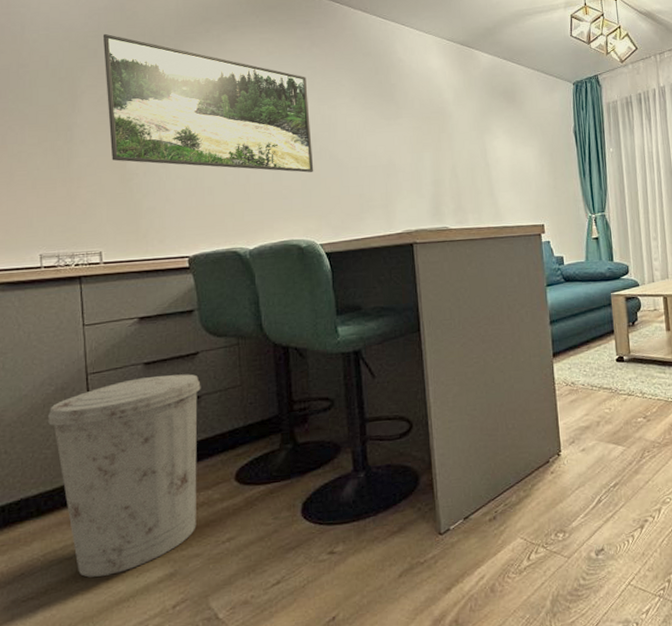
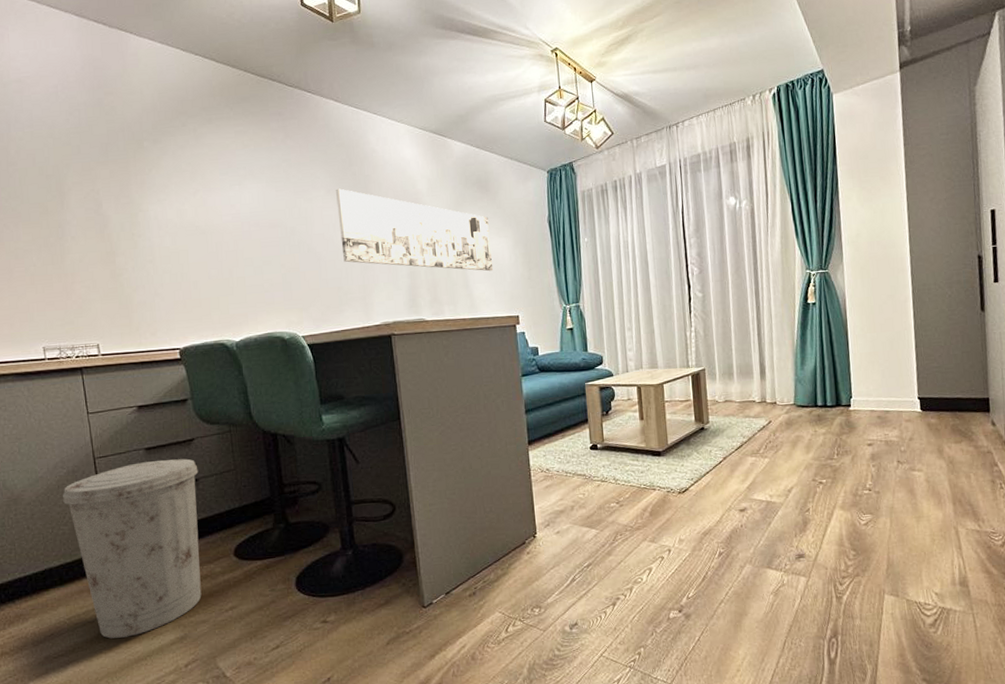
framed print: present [102,33,314,173] -> none [84,129,294,266]
wall art: none [361,96,519,180] -> present [336,188,494,272]

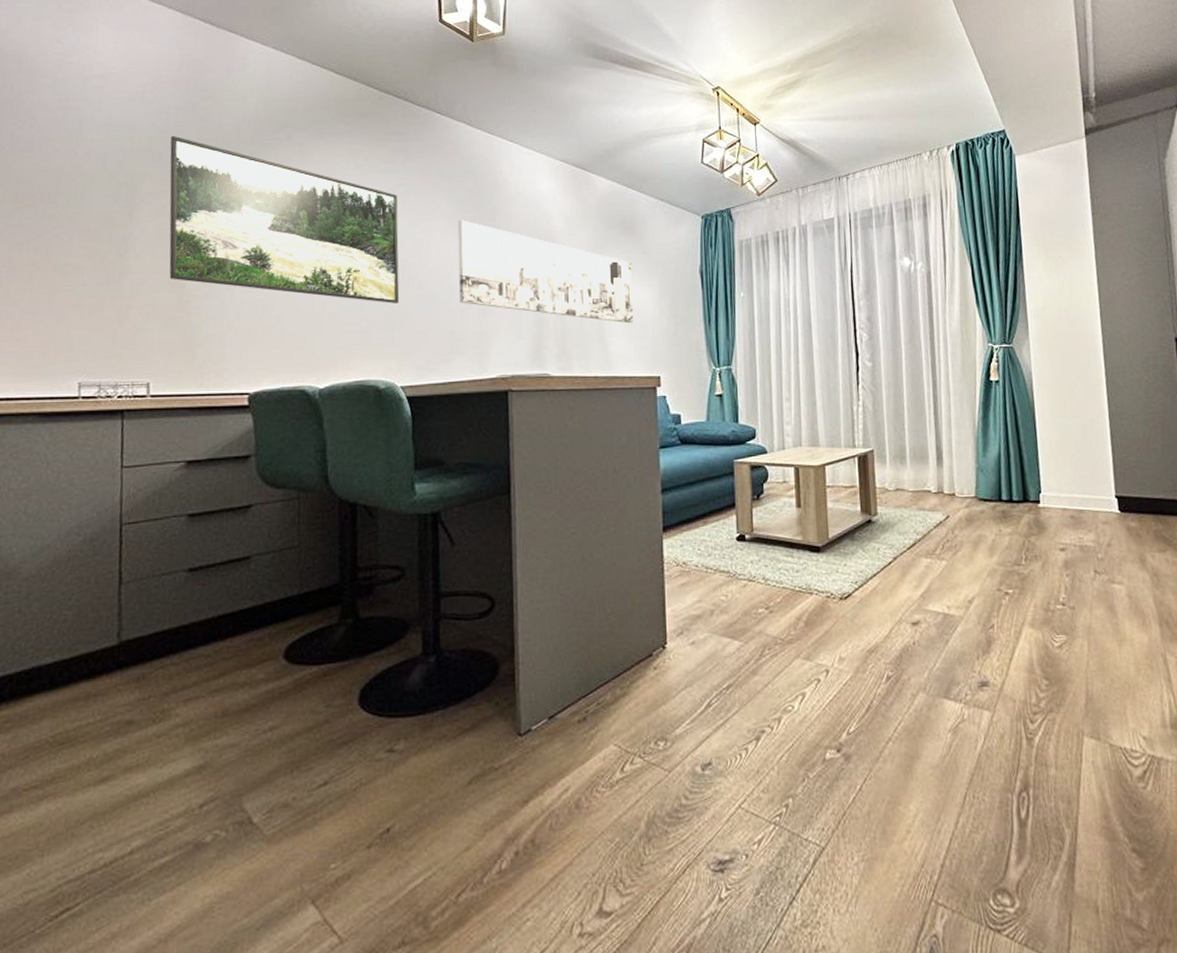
trash can: present [63,458,202,639] -> none [72,530,252,766]
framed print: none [84,129,294,266] -> present [169,135,400,303]

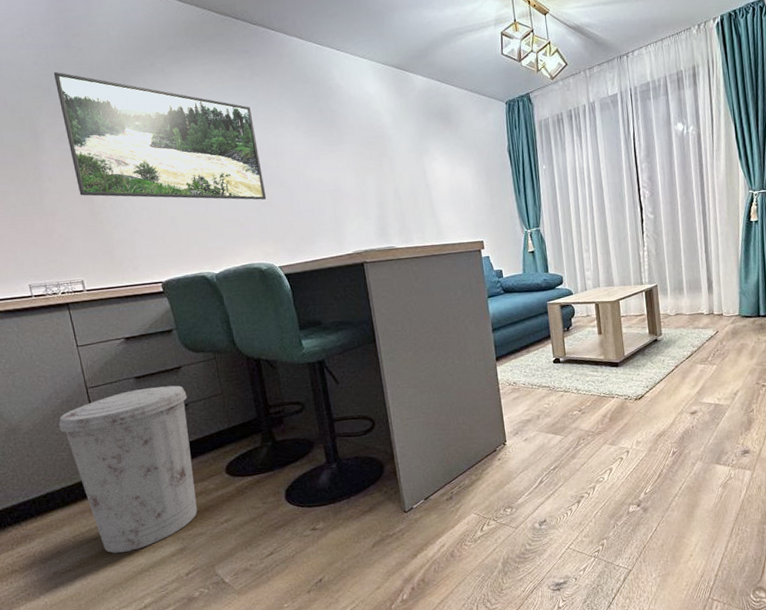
trash can: none [72,530,252,766] -> present [59,385,198,553]
wall art: present [458,220,634,324] -> none [304,124,458,200]

